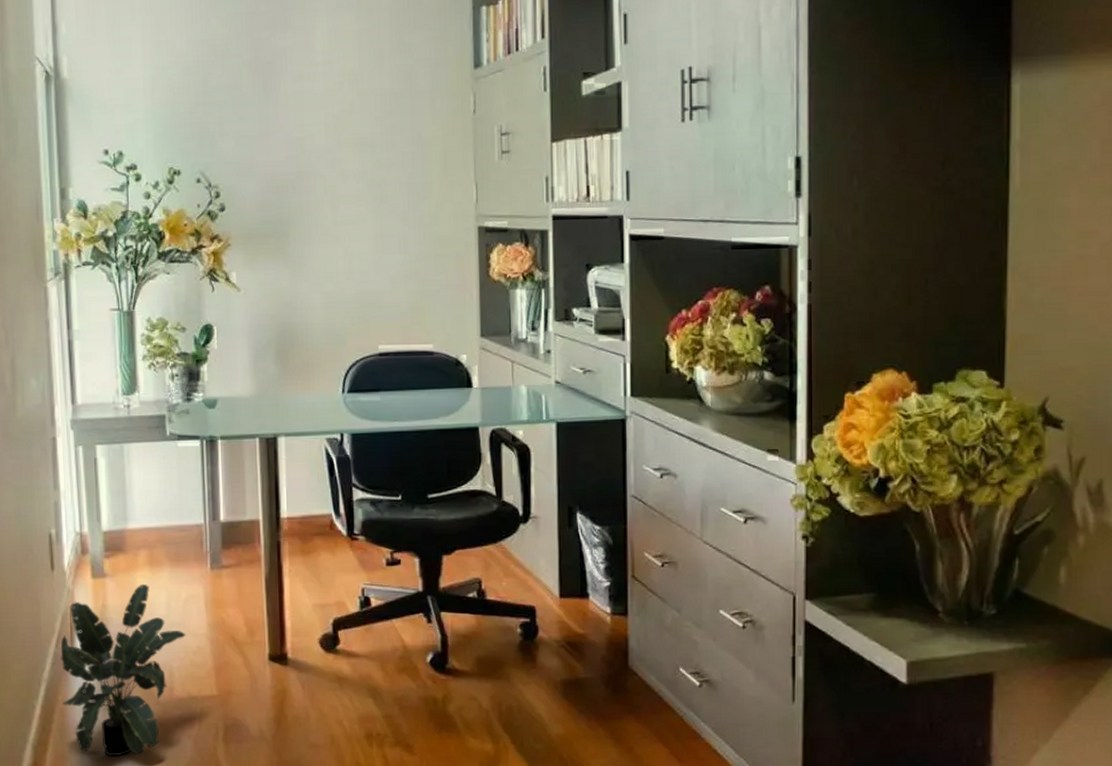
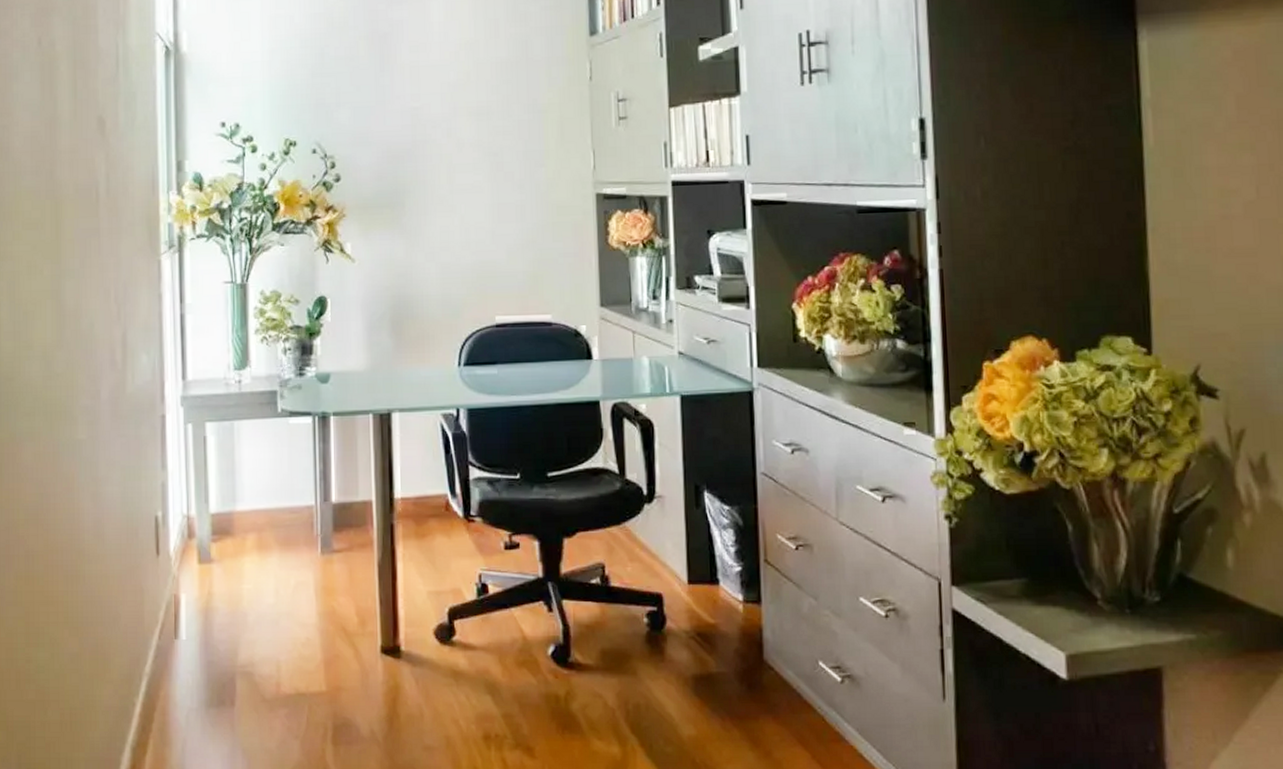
potted plant: present [60,583,186,757] -> none [163,569,295,760]

